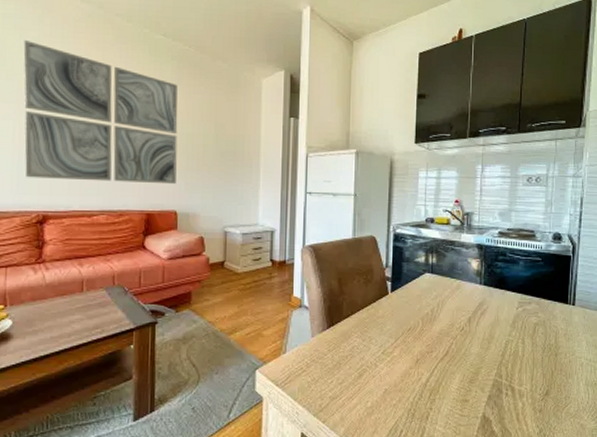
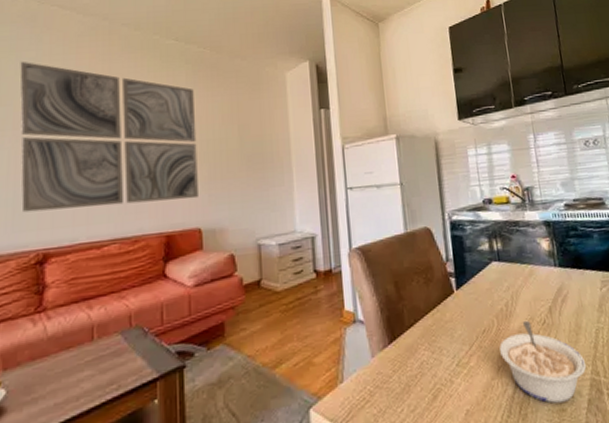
legume: none [421,325,493,394] -> present [499,320,587,404]

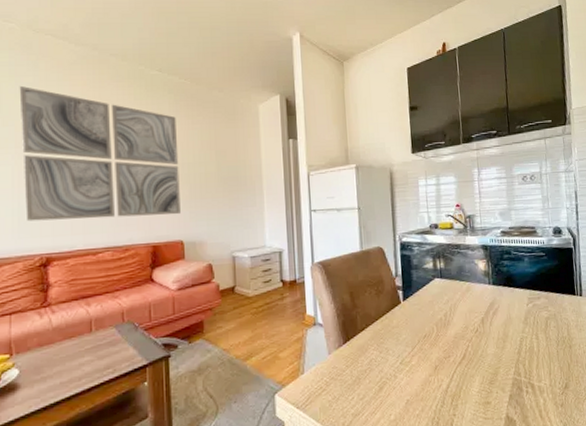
legume: present [499,320,587,404] -> none [437,328,511,397]

